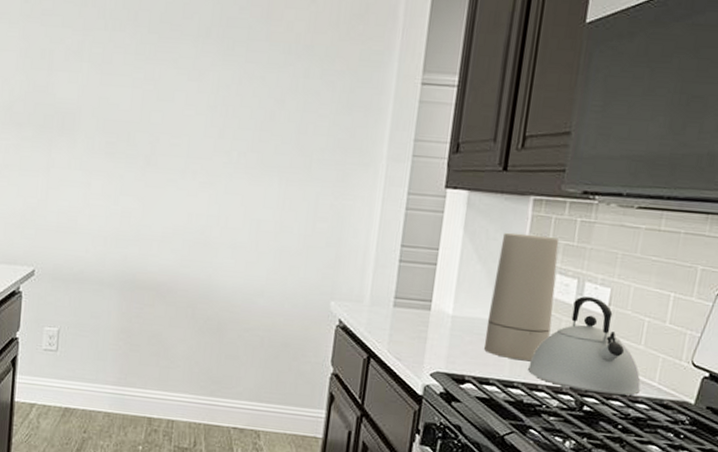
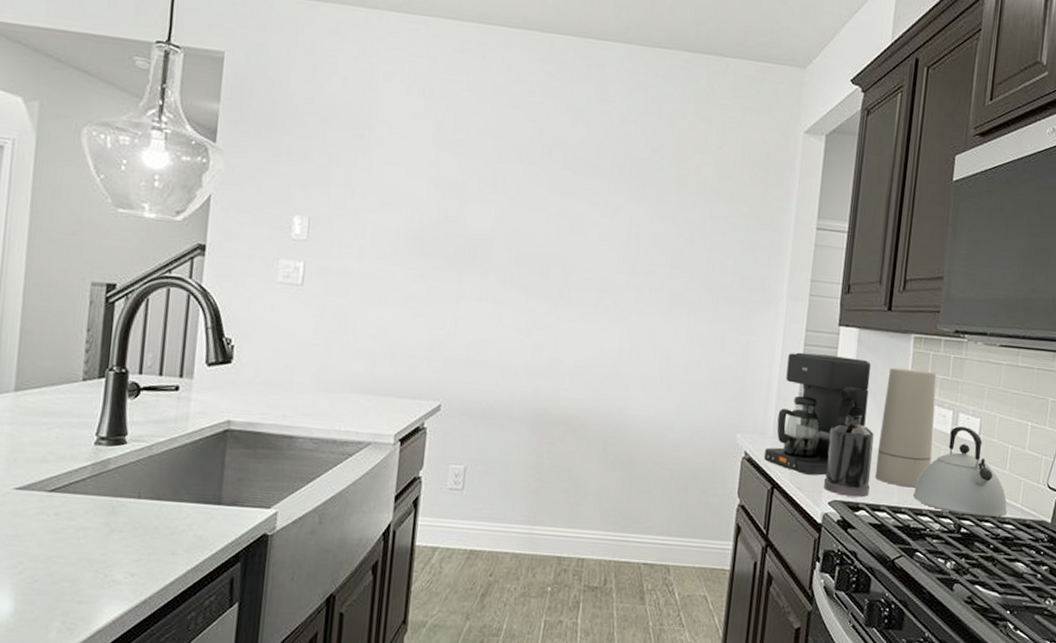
coffee maker: none [360,217,482,346] -> present [764,352,872,476]
spray bottle: none [424,252,484,370] -> present [823,386,874,498]

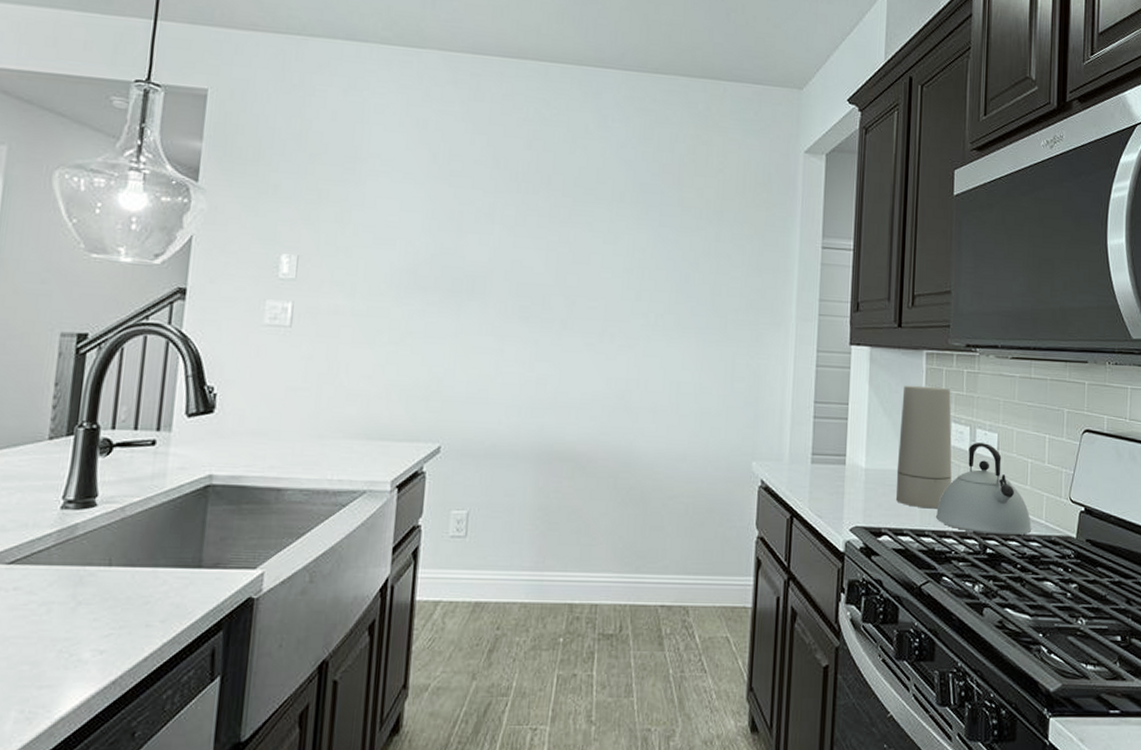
coffee maker: present [764,352,872,476] -> none [782,374,885,502]
spray bottle: present [823,386,874,498] -> none [843,406,892,522]

